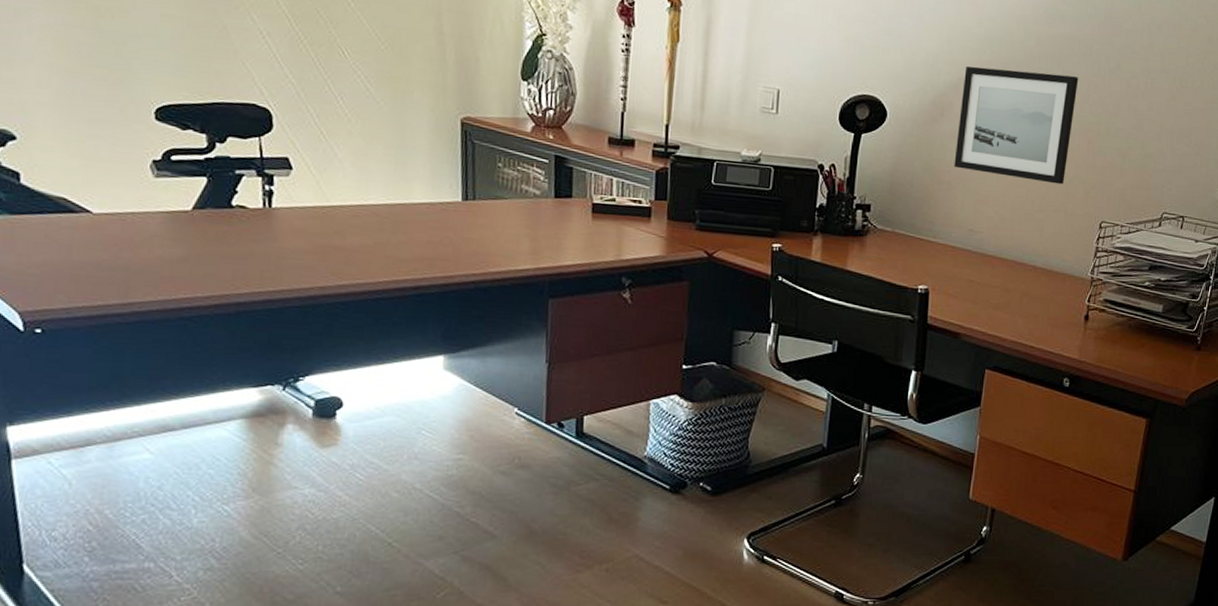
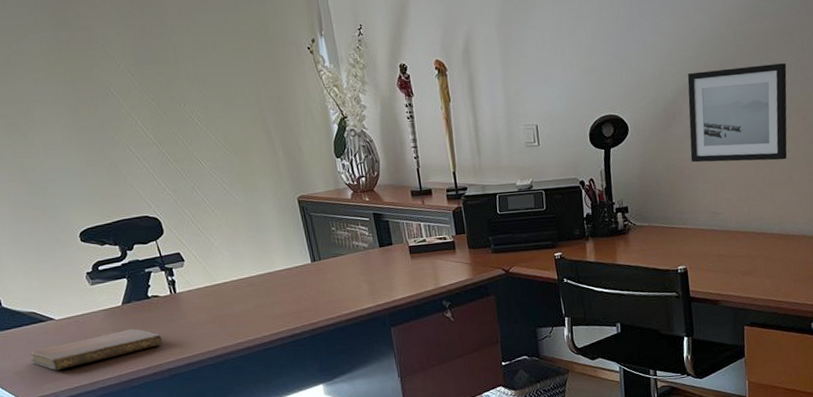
notebook: none [43,242,237,280] -> present [29,328,162,371]

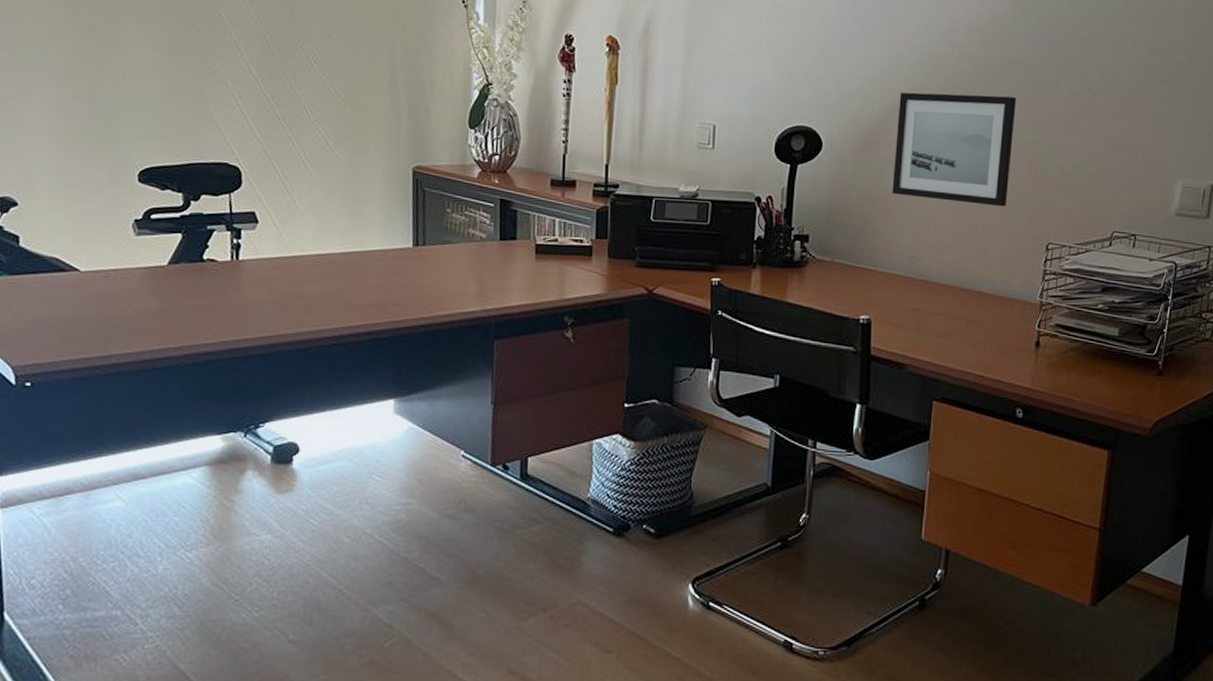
notebook: present [29,328,162,371] -> none [35,295,206,335]

